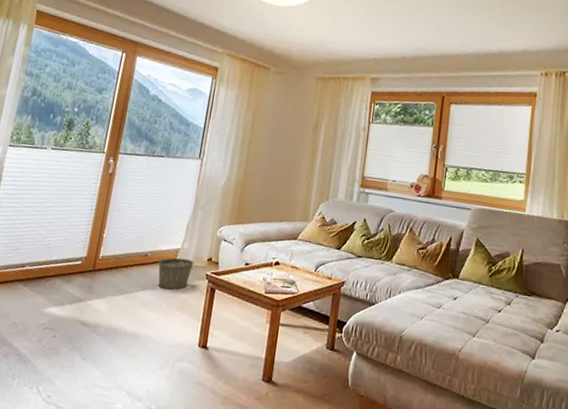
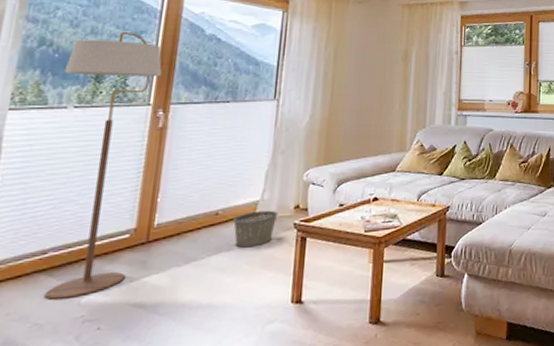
floor lamp: none [20,87,116,308] -> present [44,31,162,300]

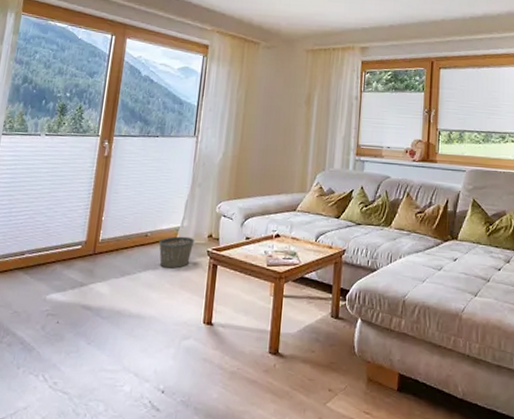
floor lamp: present [44,31,162,300] -> none [22,72,109,294]

